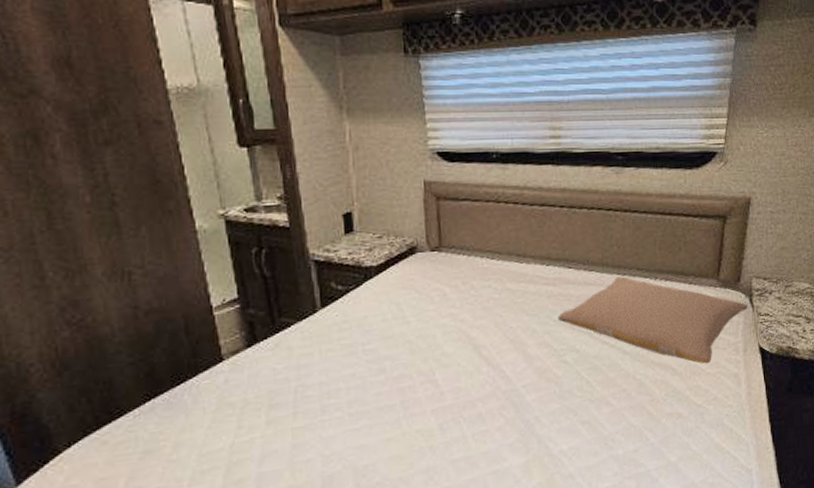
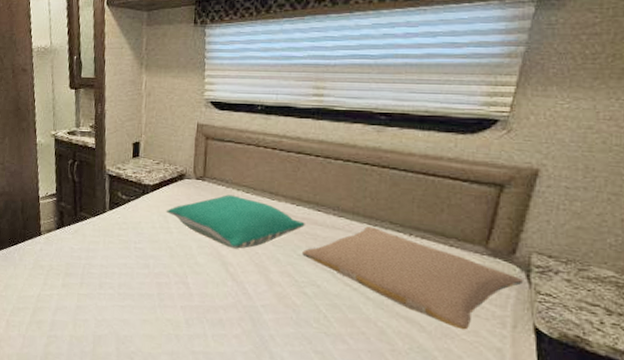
pillow: none [398,264,557,328] -> present [166,194,305,249]

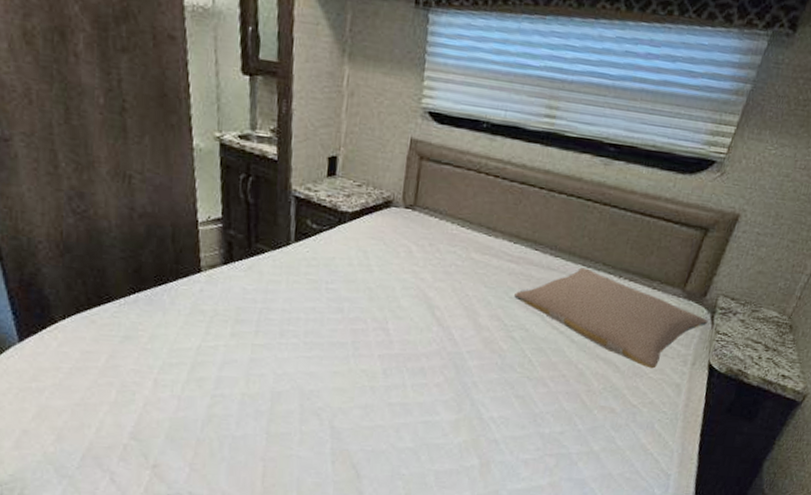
pillow: present [166,194,305,249] -> none [366,228,521,291]

